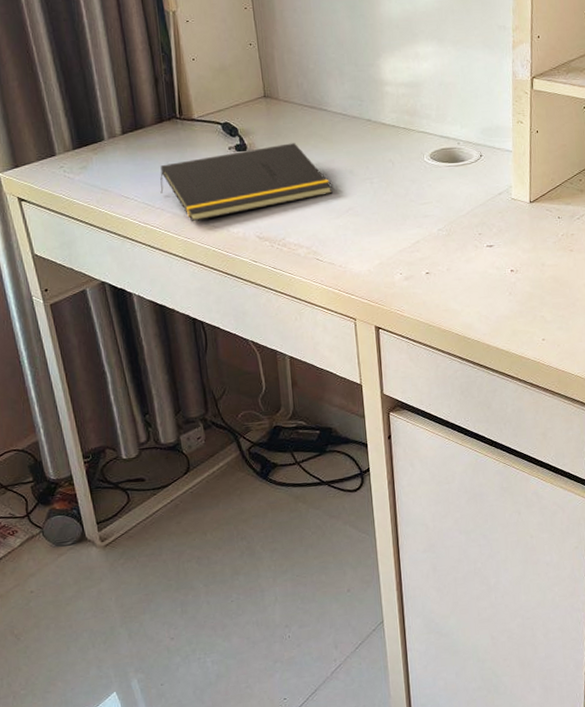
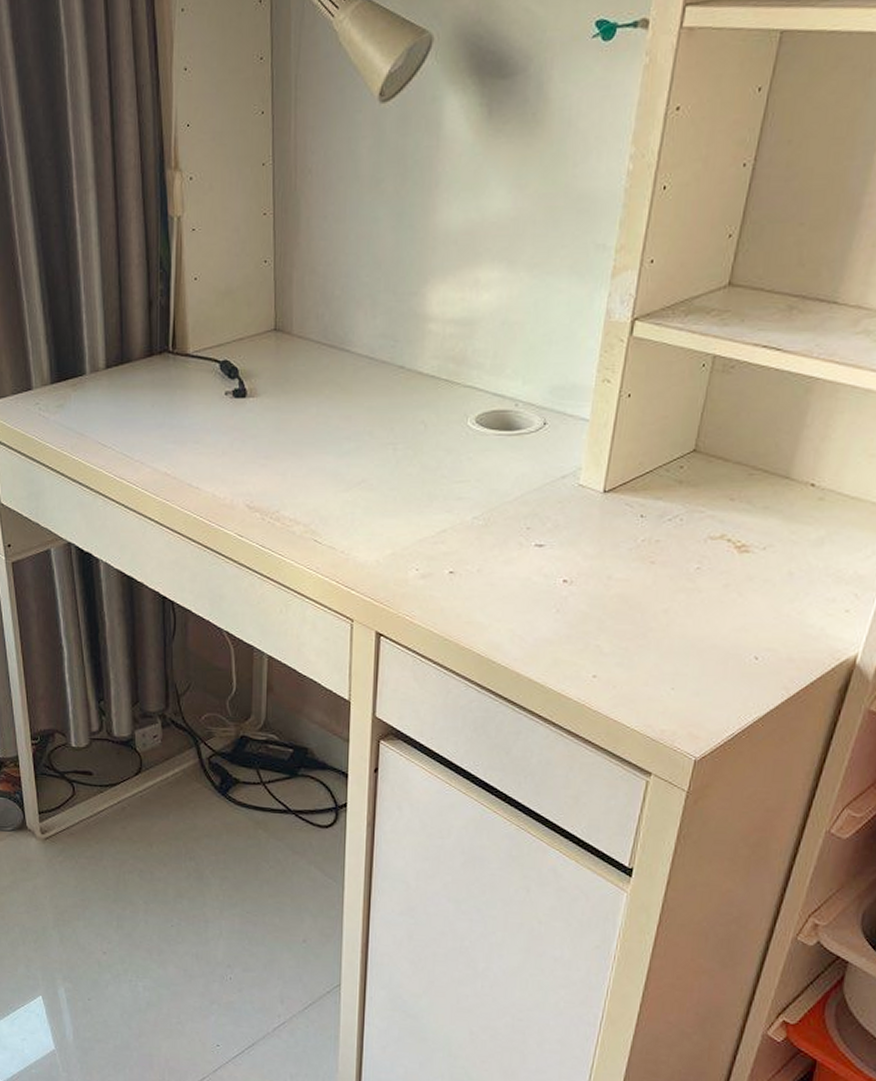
notepad: present [160,143,333,222] -> none [141,391,345,481]

